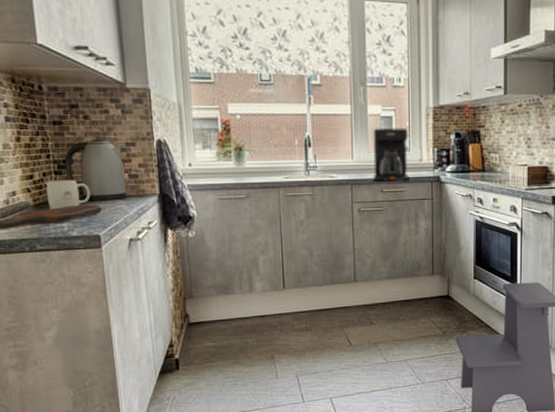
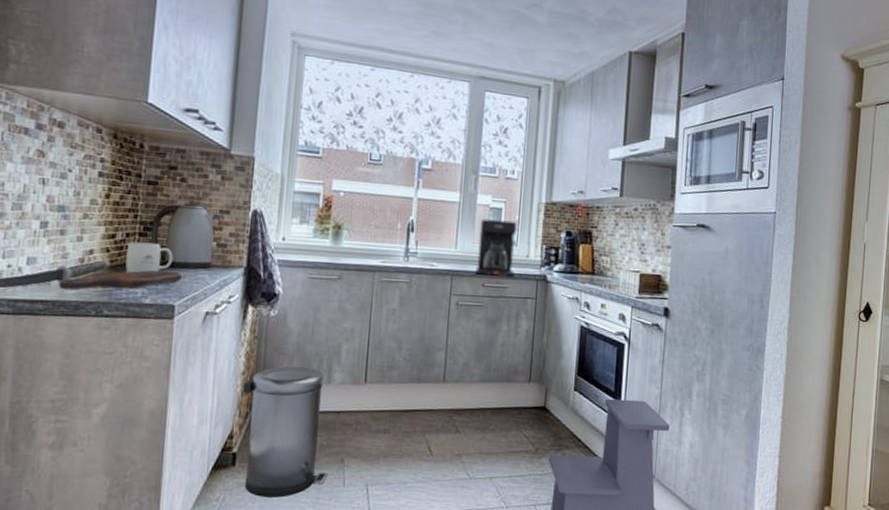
pedal bin: none [174,280,262,393] -> present [242,366,328,498]

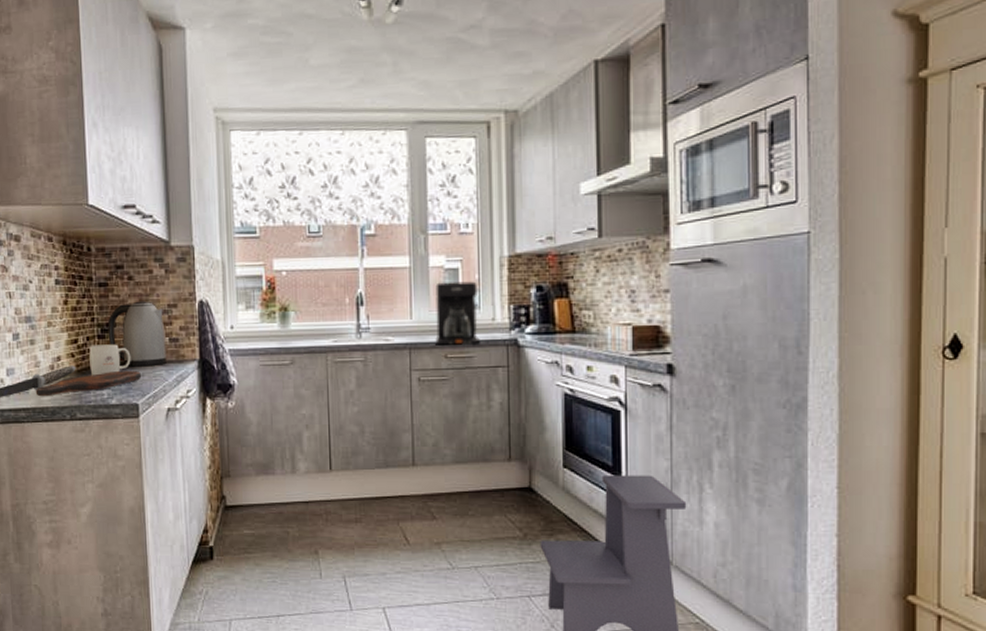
pedal bin: present [242,366,328,498] -> none [211,458,304,590]

